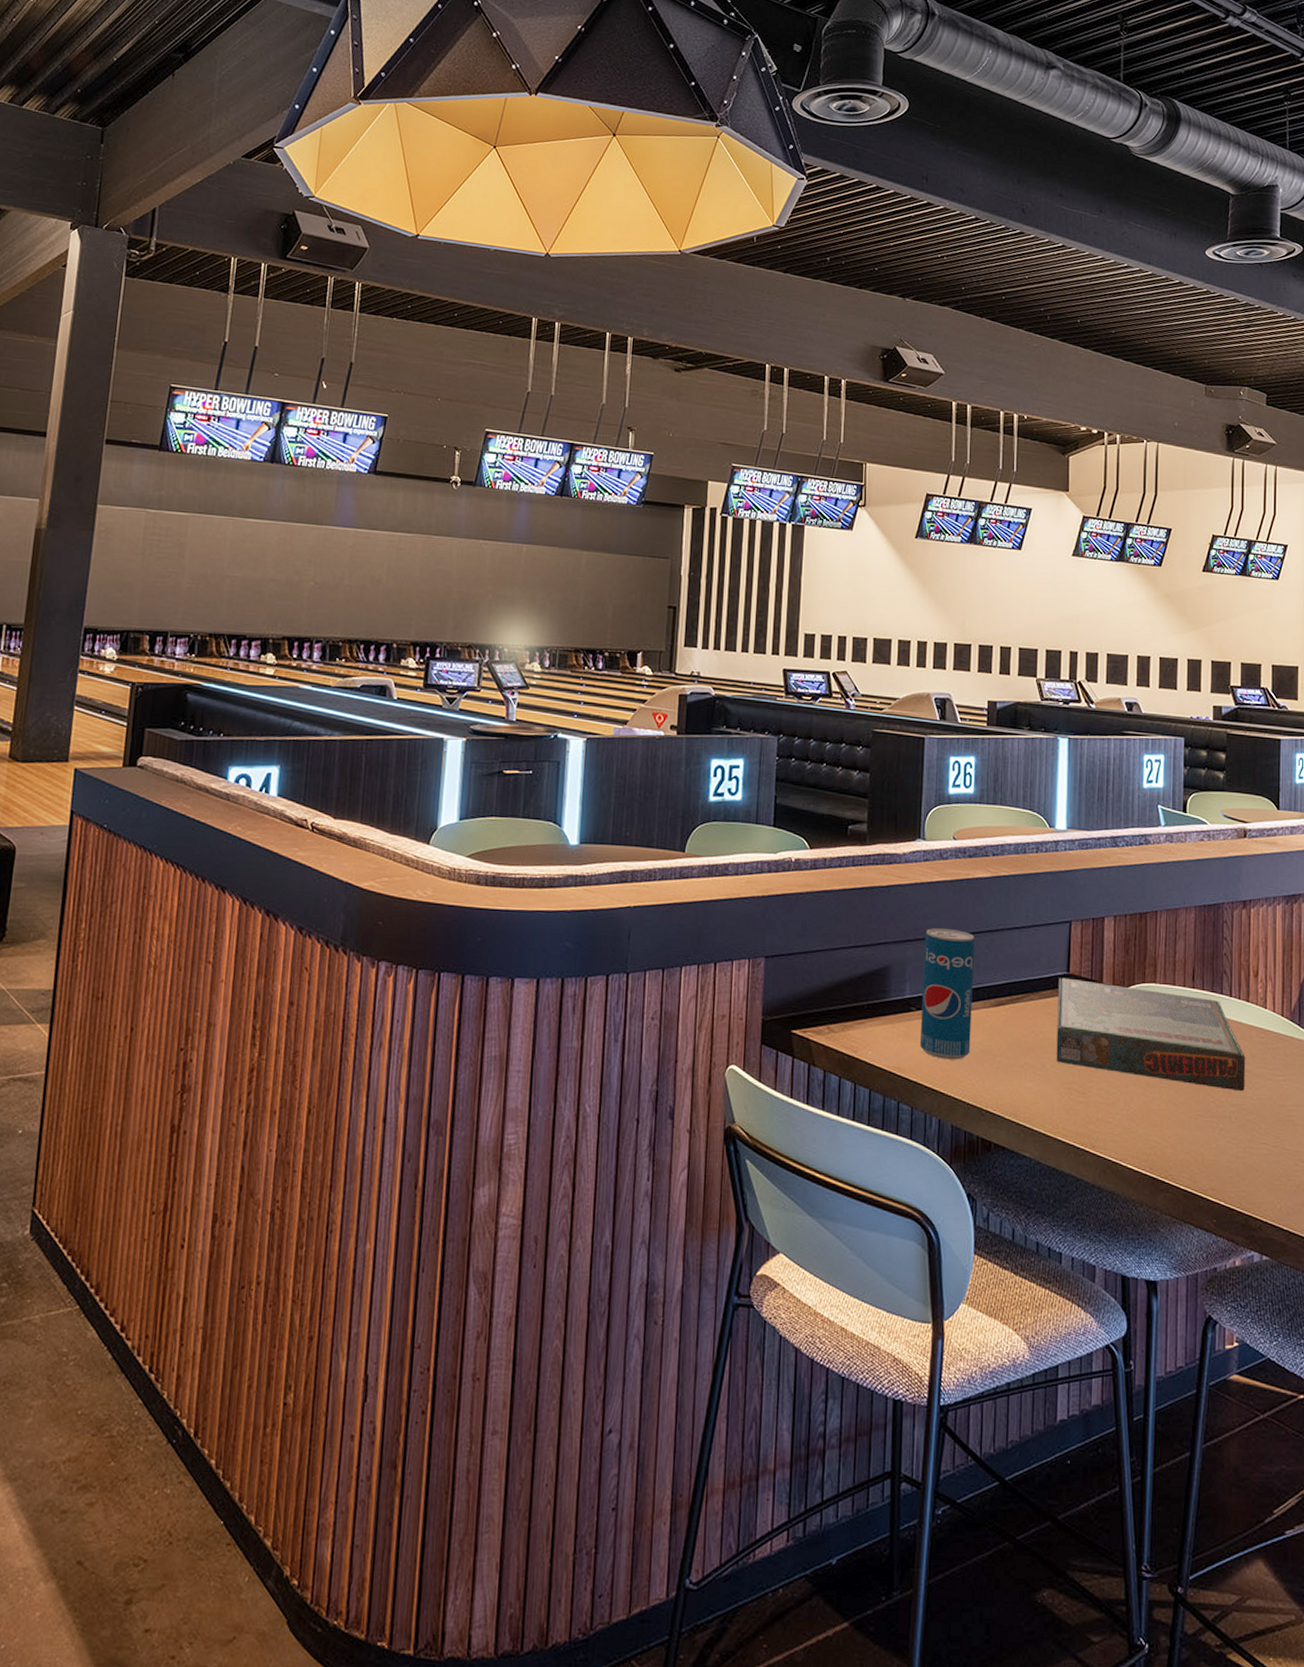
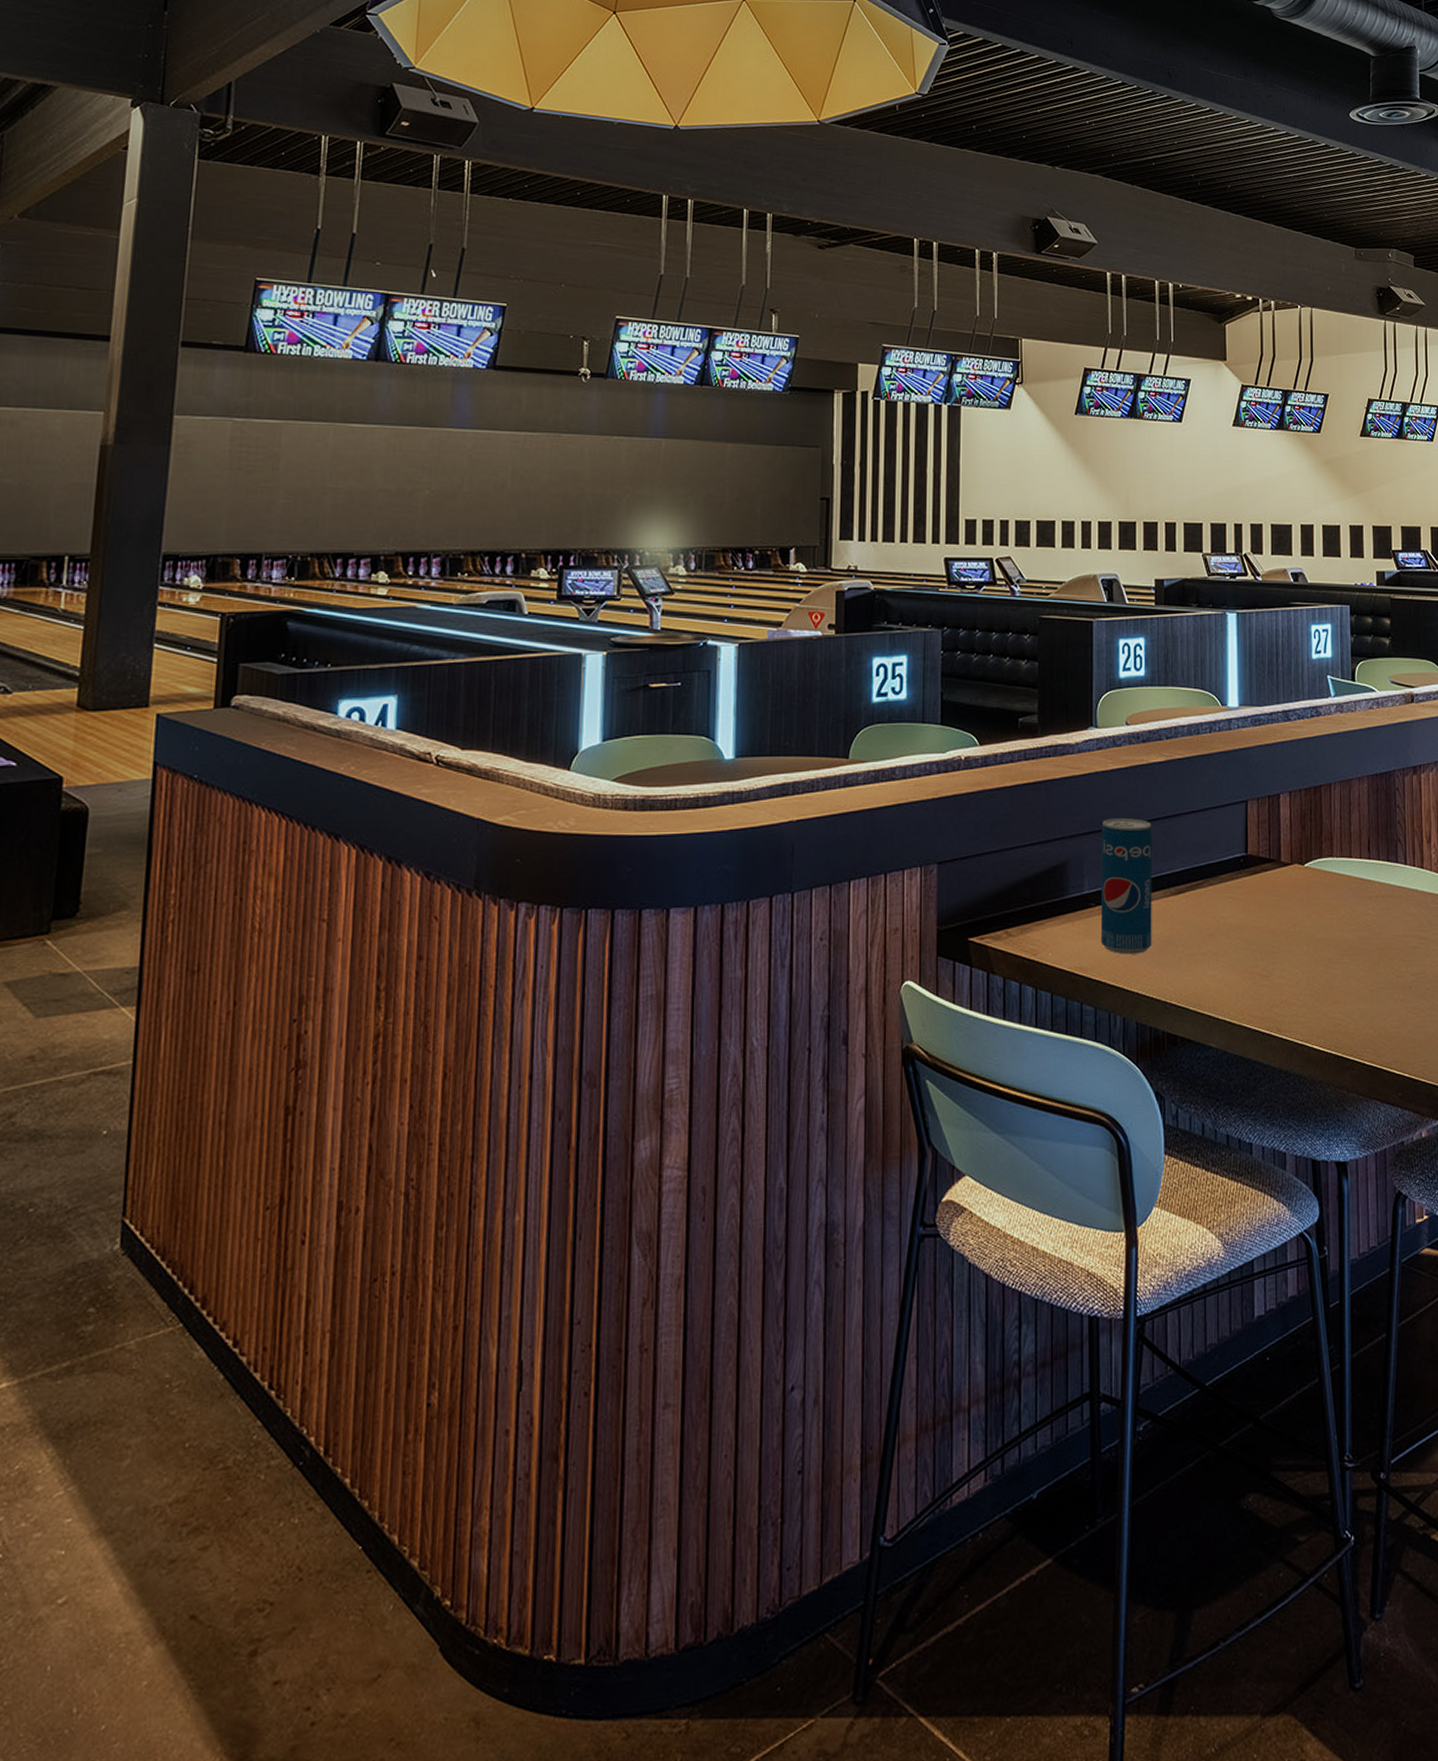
board game: present [1056,977,1245,1092] -> none [1237,859,1423,960]

